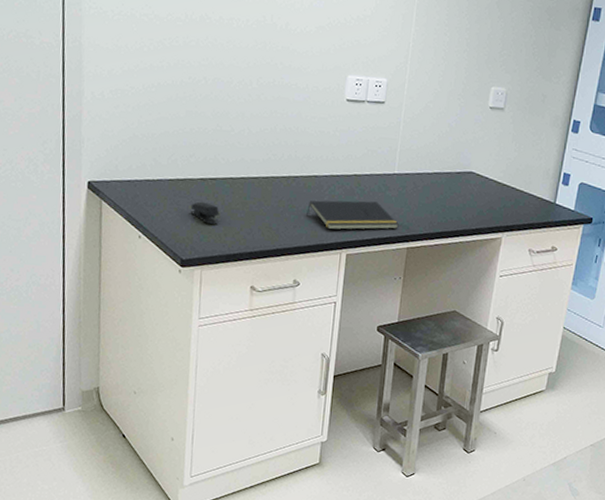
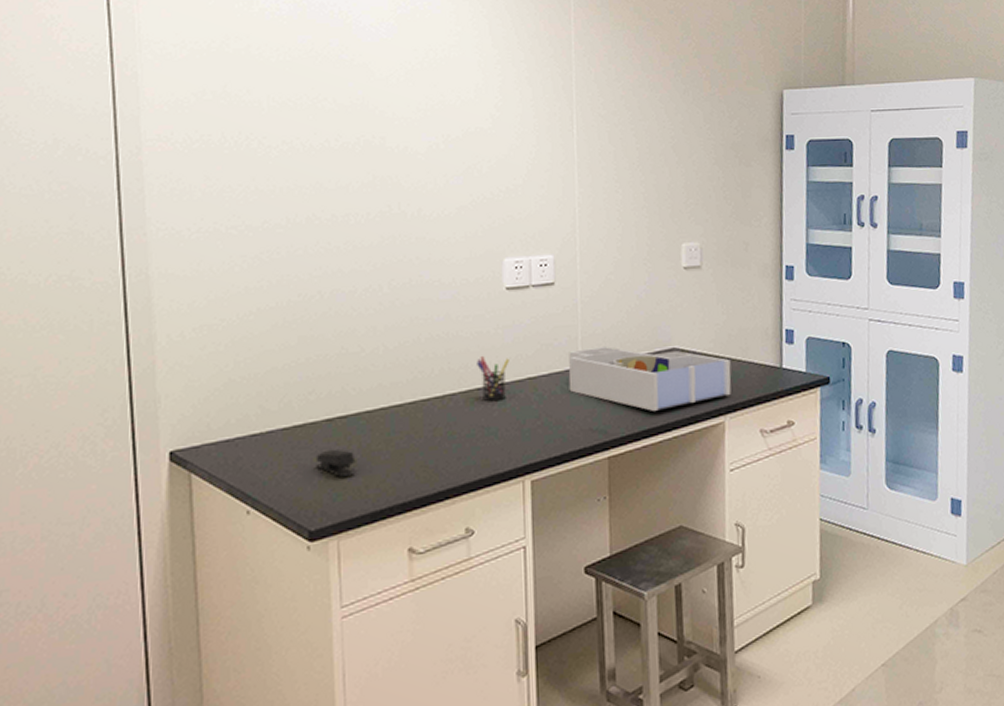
notepad: present [306,200,399,230] -> none [472,407,594,454]
pen holder: none [317,150,342,188] -> present [477,355,509,402]
desk organizer: none [384,159,515,219] -> present [568,346,731,411]

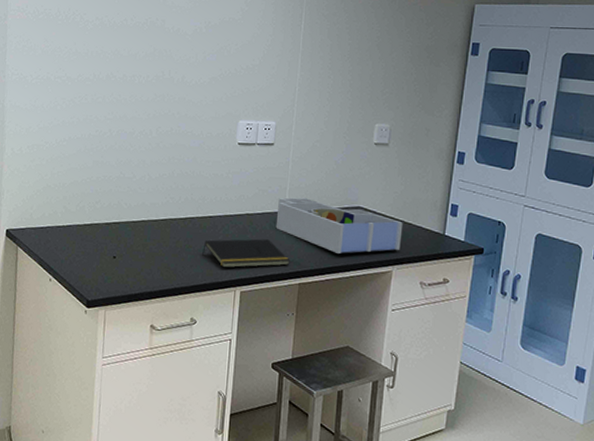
stapler: present [315,449,356,477] -> none [96,244,122,266]
notepad: none [472,407,594,454] -> present [202,239,290,268]
pen holder: present [477,355,509,402] -> none [211,192,235,228]

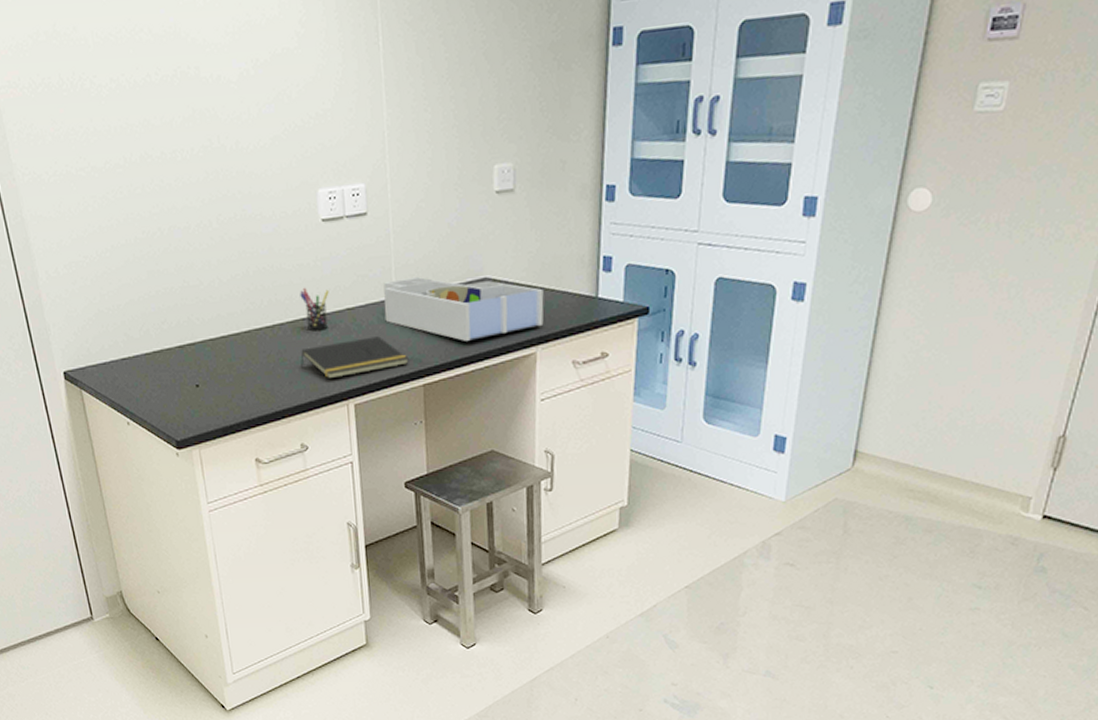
pen holder: none [211,192,235,228] -> present [300,287,329,331]

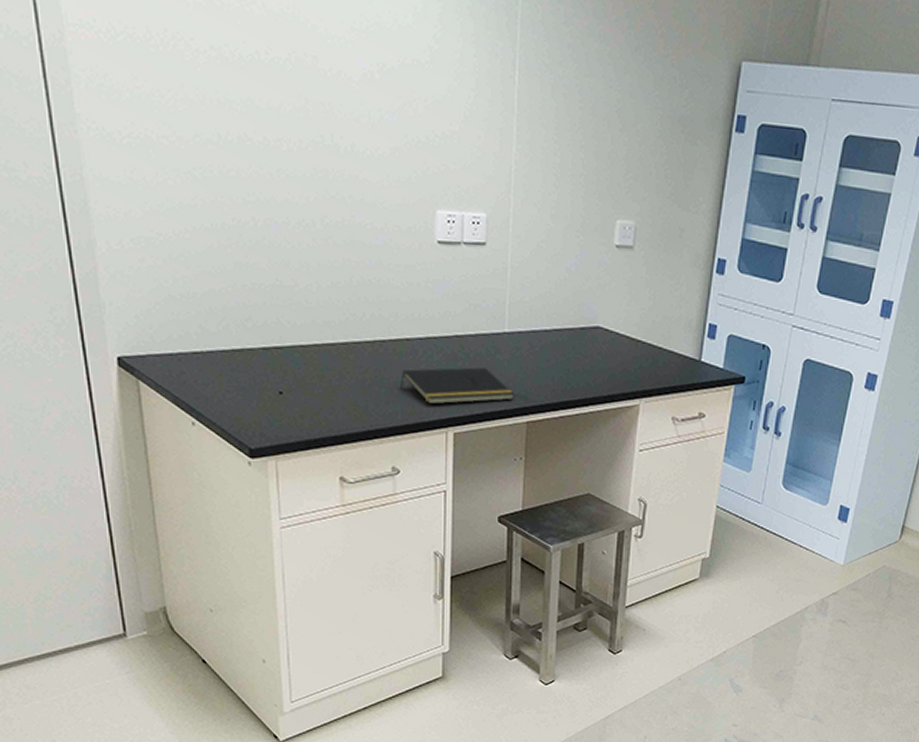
pen holder: present [300,287,329,331] -> none [406,306,438,354]
desk organizer: present [383,277,544,341] -> none [494,314,652,385]

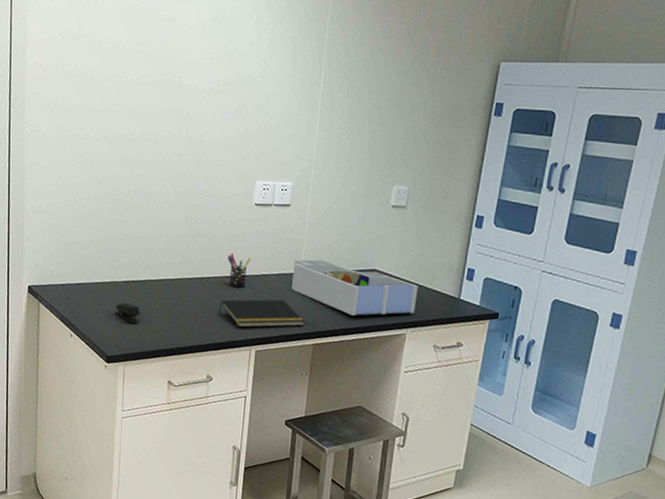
stapler: none [254,376,292,404] -> present [115,302,141,323]
pen holder: none [406,306,438,354] -> present [227,252,251,288]
desk organizer: none [494,314,652,385] -> present [291,259,418,316]

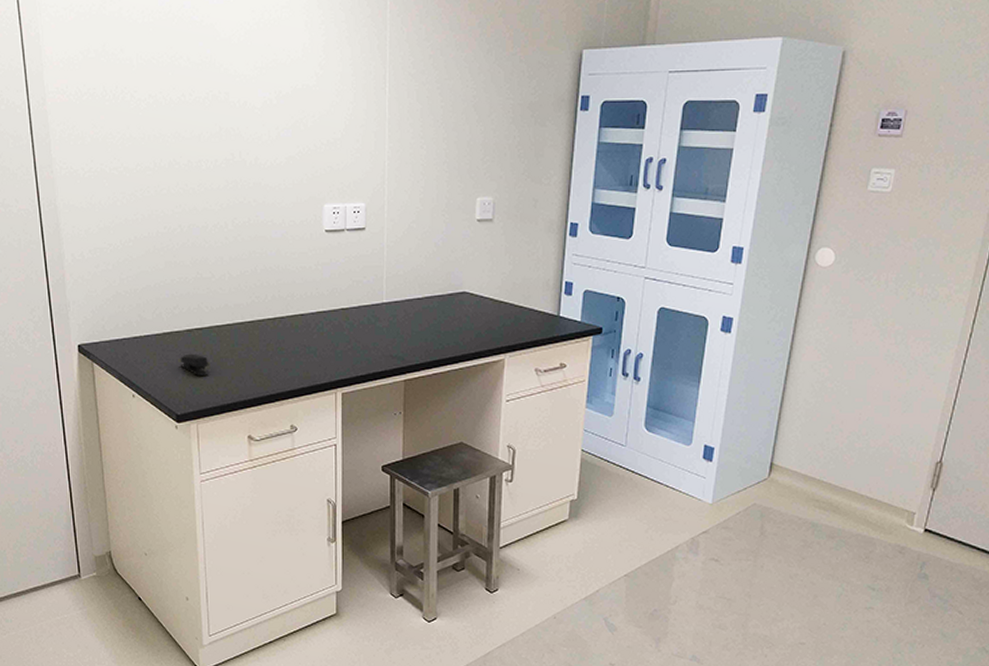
notepad: present [218,299,305,328] -> none [297,335,393,369]
pen holder: present [227,252,251,288] -> none [301,287,327,326]
desk organizer: present [291,259,418,316] -> none [374,287,513,345]

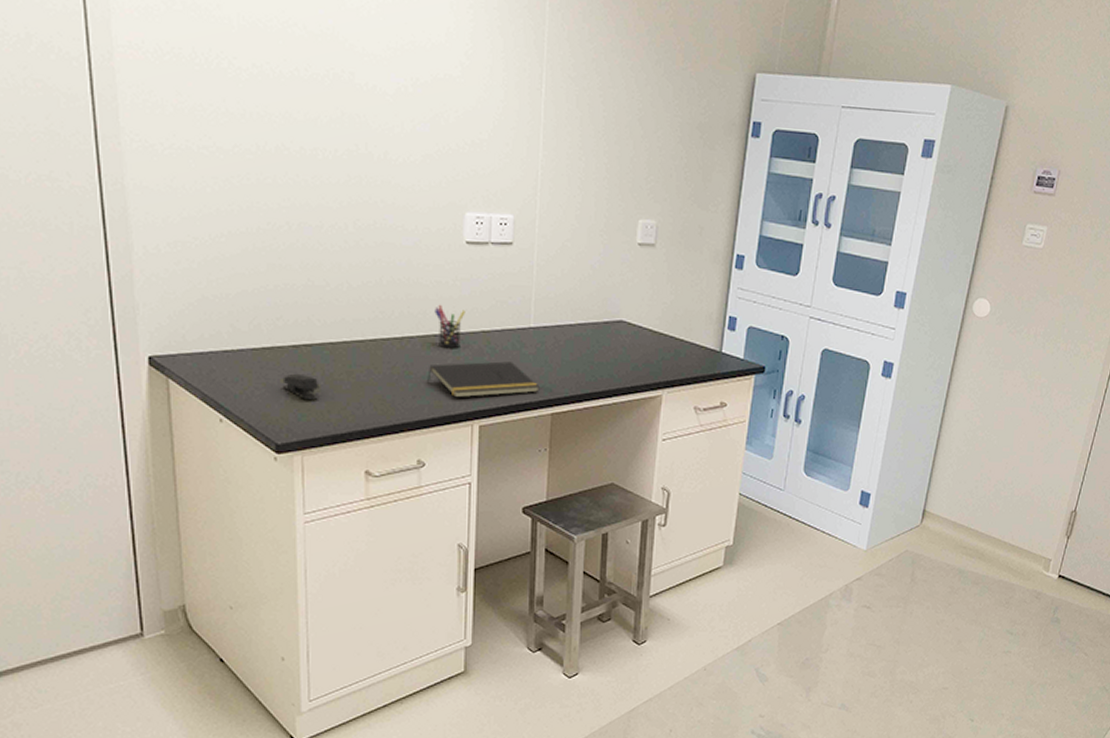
notepad: none [297,335,393,369] -> present [427,361,540,398]
pen holder: none [301,287,327,326] -> present [435,304,466,349]

